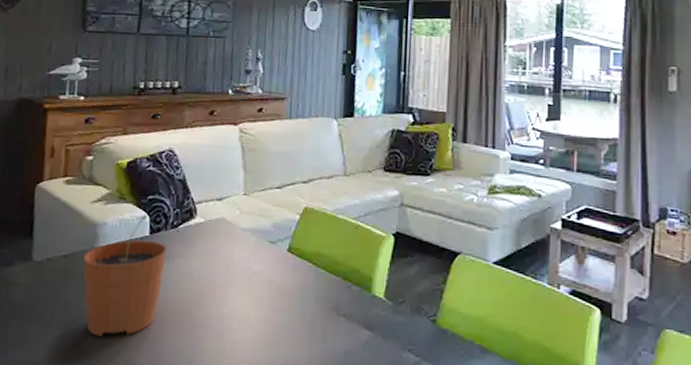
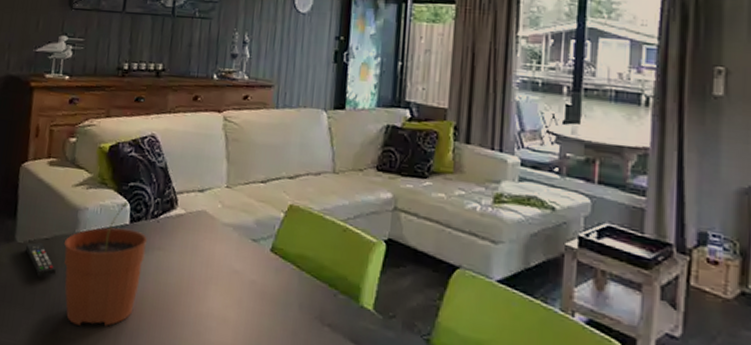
remote control: none [43,260,76,294] -> present [25,242,56,278]

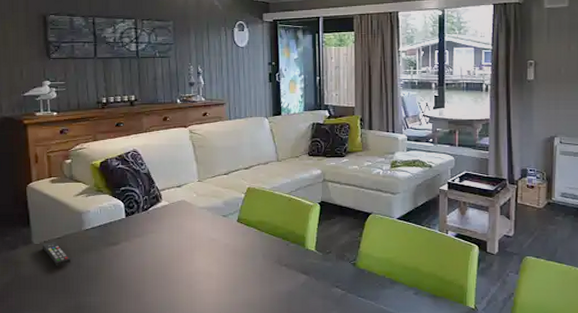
plant pot: present [63,201,148,326] -> none [73,202,142,296]

